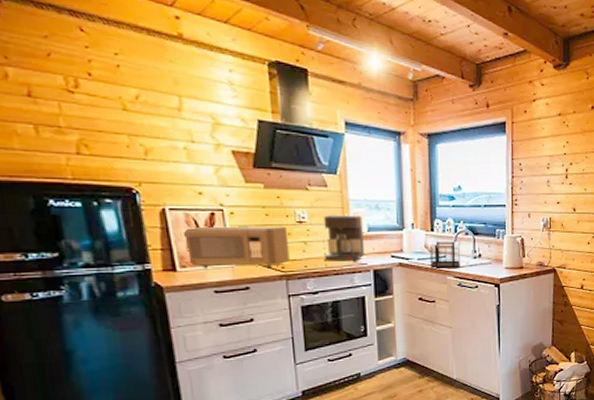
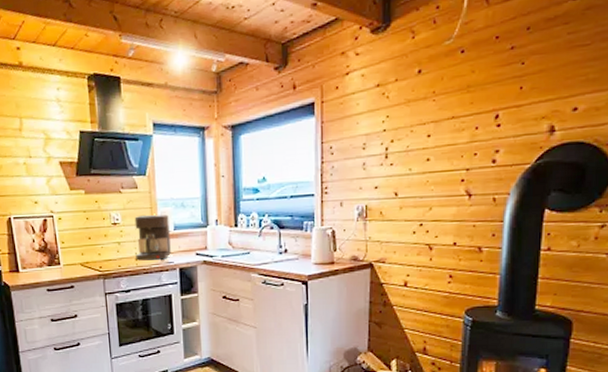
microwave: present [181,226,290,269] -> none [22,228,106,270]
dish rack: present [430,241,460,268] -> none [234,236,265,266]

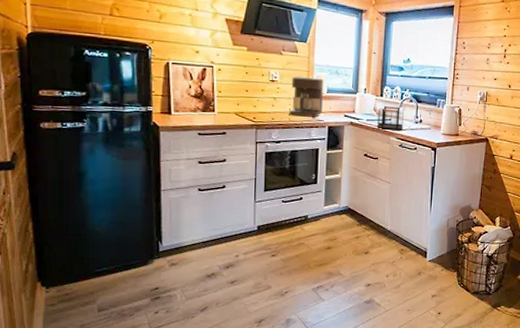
dish rack: none [234,236,265,266] -> present [377,105,404,131]

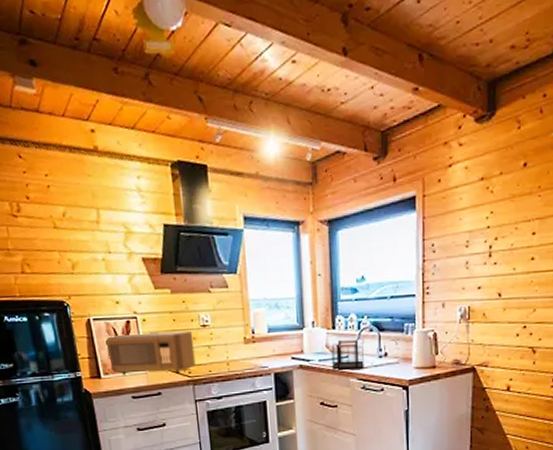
microwave: none [178,78,262,118] -> present [103,331,196,375]
coffee maker: present [289,77,323,117] -> none [225,316,265,365]

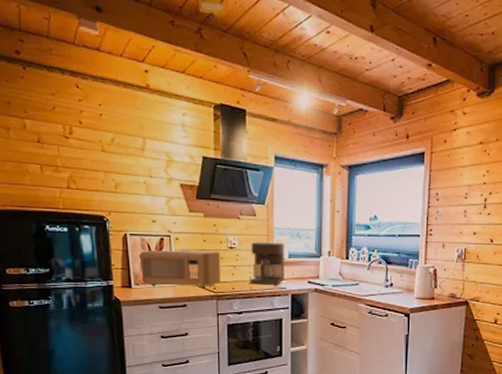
coffee maker: none [225,316,265,365] -> present [250,242,284,285]
dish rack: present [331,339,364,370] -> none [344,268,372,296]

